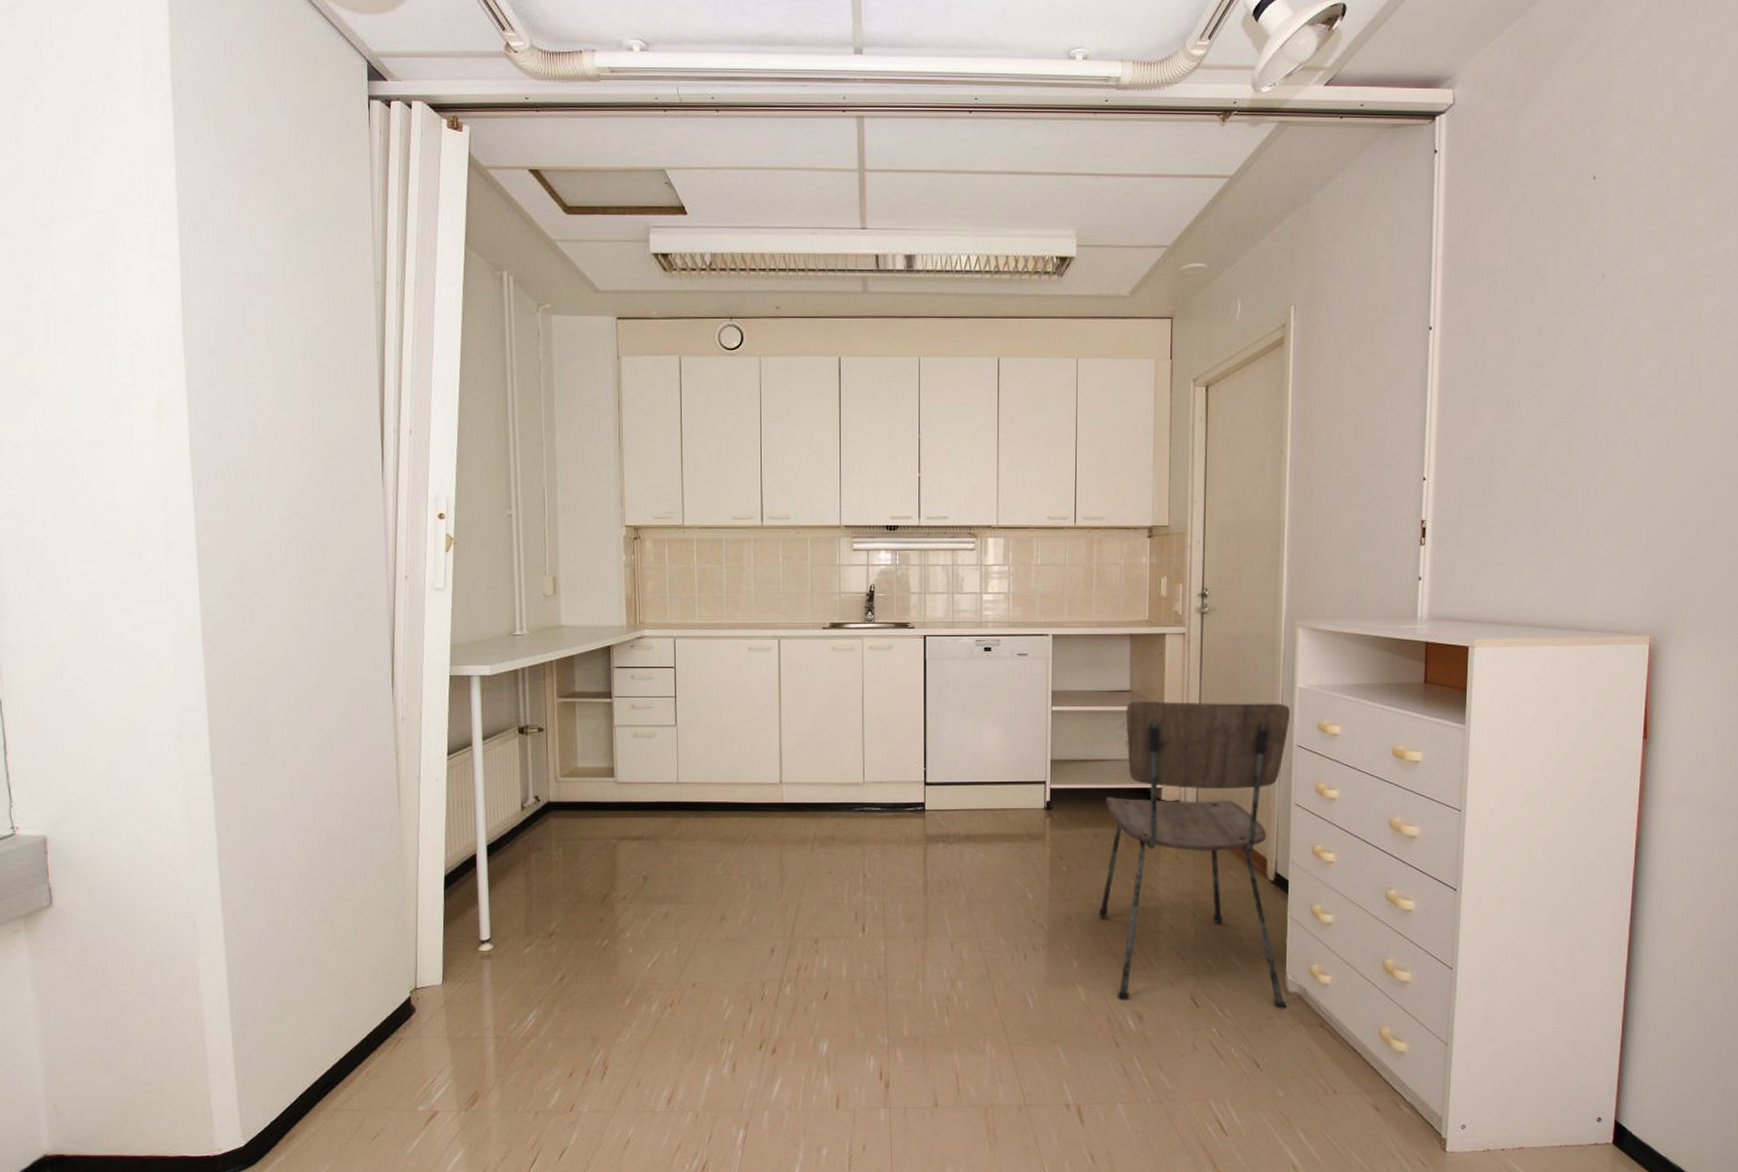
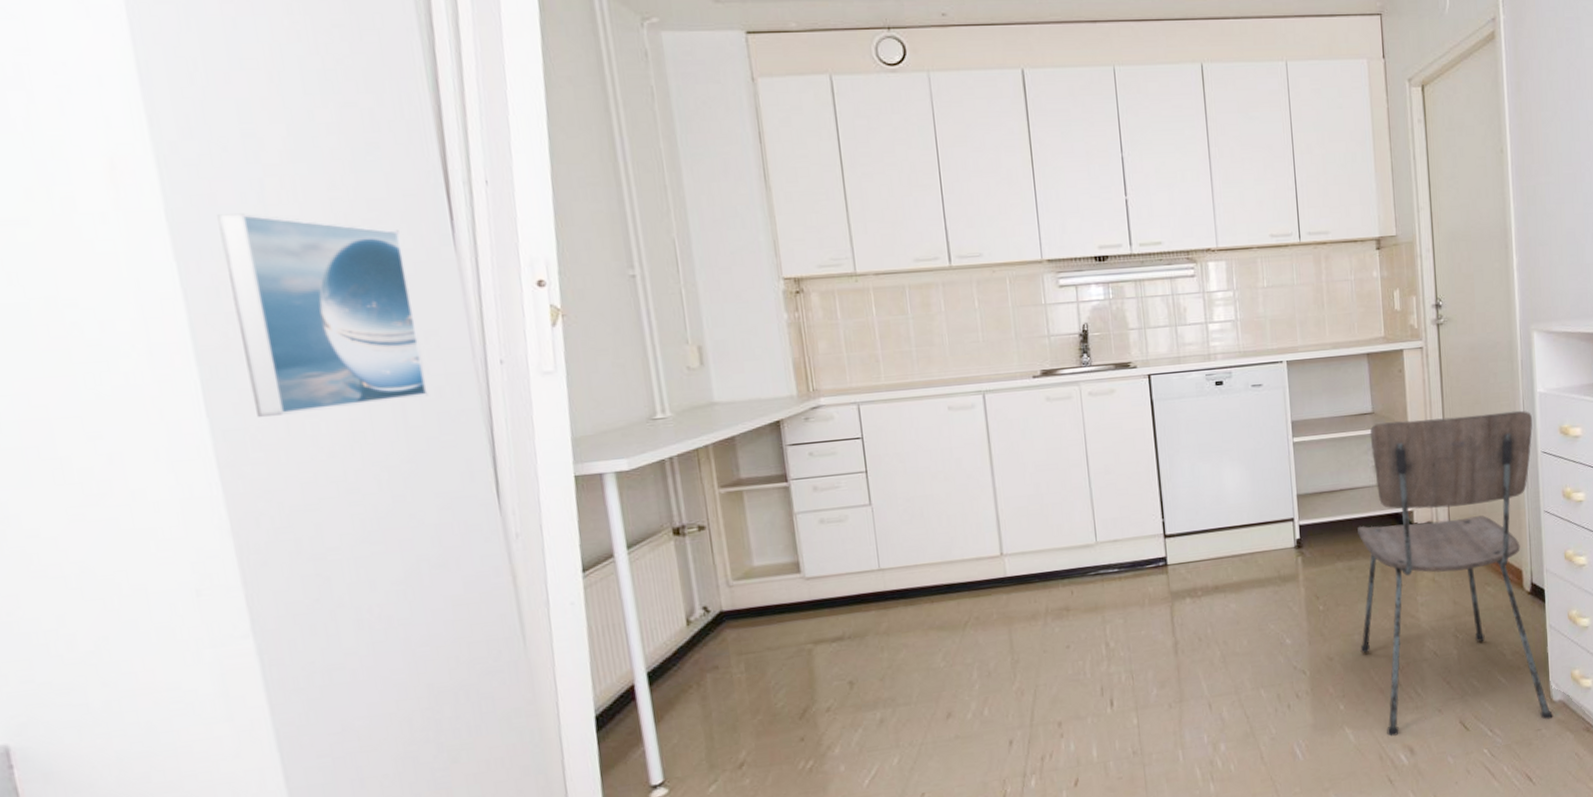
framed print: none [223,446,351,605] -> present [217,213,428,417]

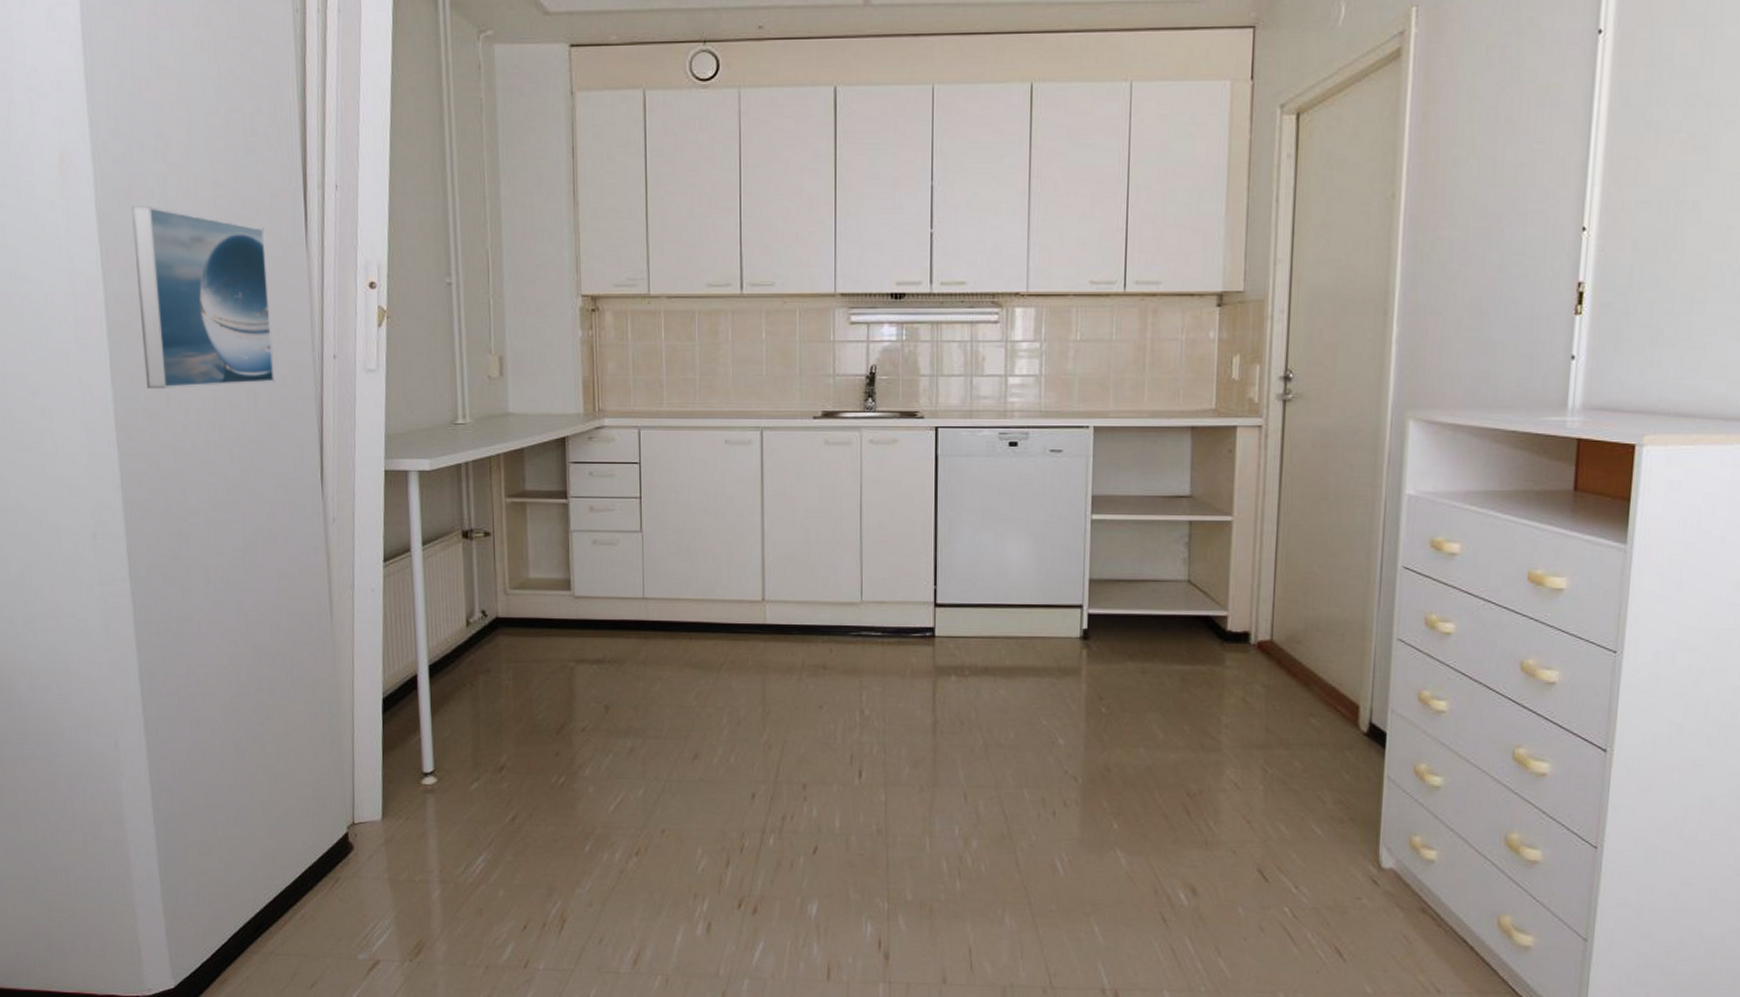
dining chair: present [1357,410,1553,737] -> none [1144,508,1396,888]

